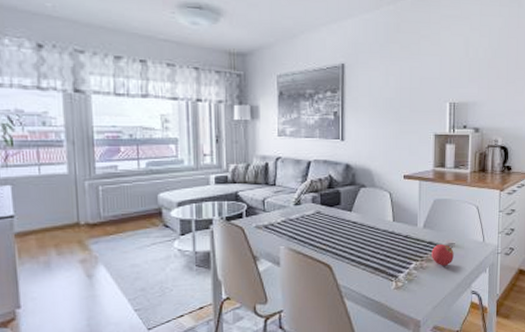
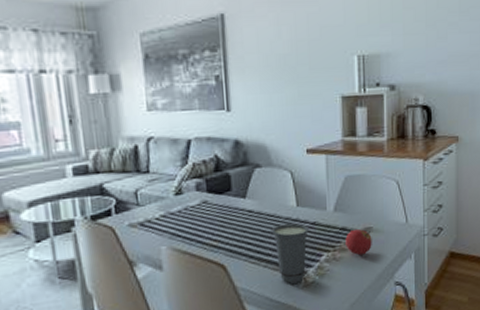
cup: none [371,235,403,286] -> present [271,223,310,284]

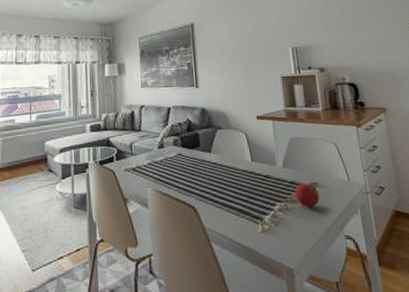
cup: present [271,223,310,284] -> none [231,175,264,229]

